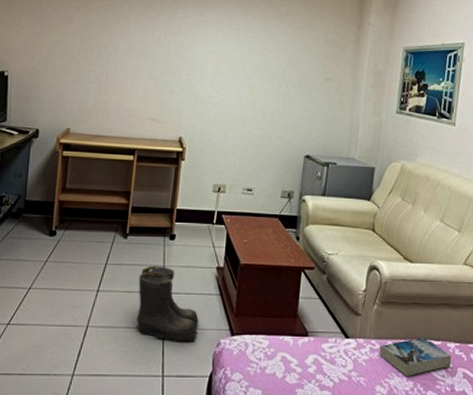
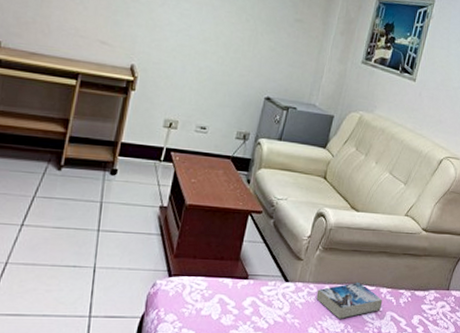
boots: present [136,265,199,341] -> none [64,201,135,281]

